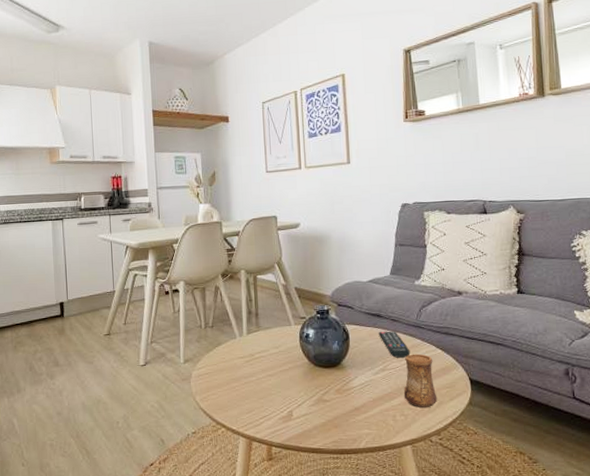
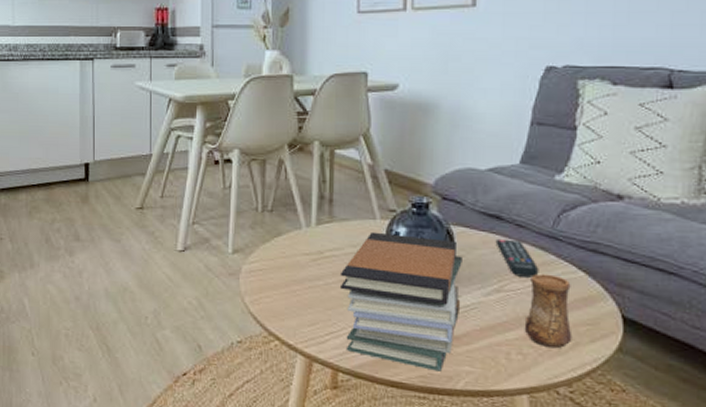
book stack: none [267,335,358,436] -> present [339,231,462,372]

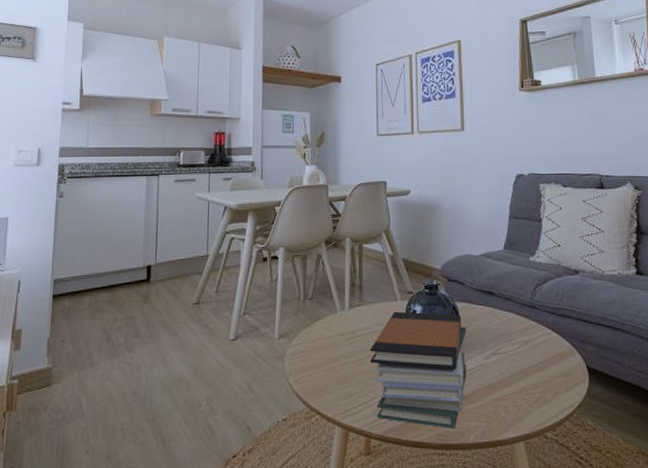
remote control: present [495,238,539,278] -> none [490,310,524,341]
cup: present [524,273,573,348] -> none [516,337,553,398]

